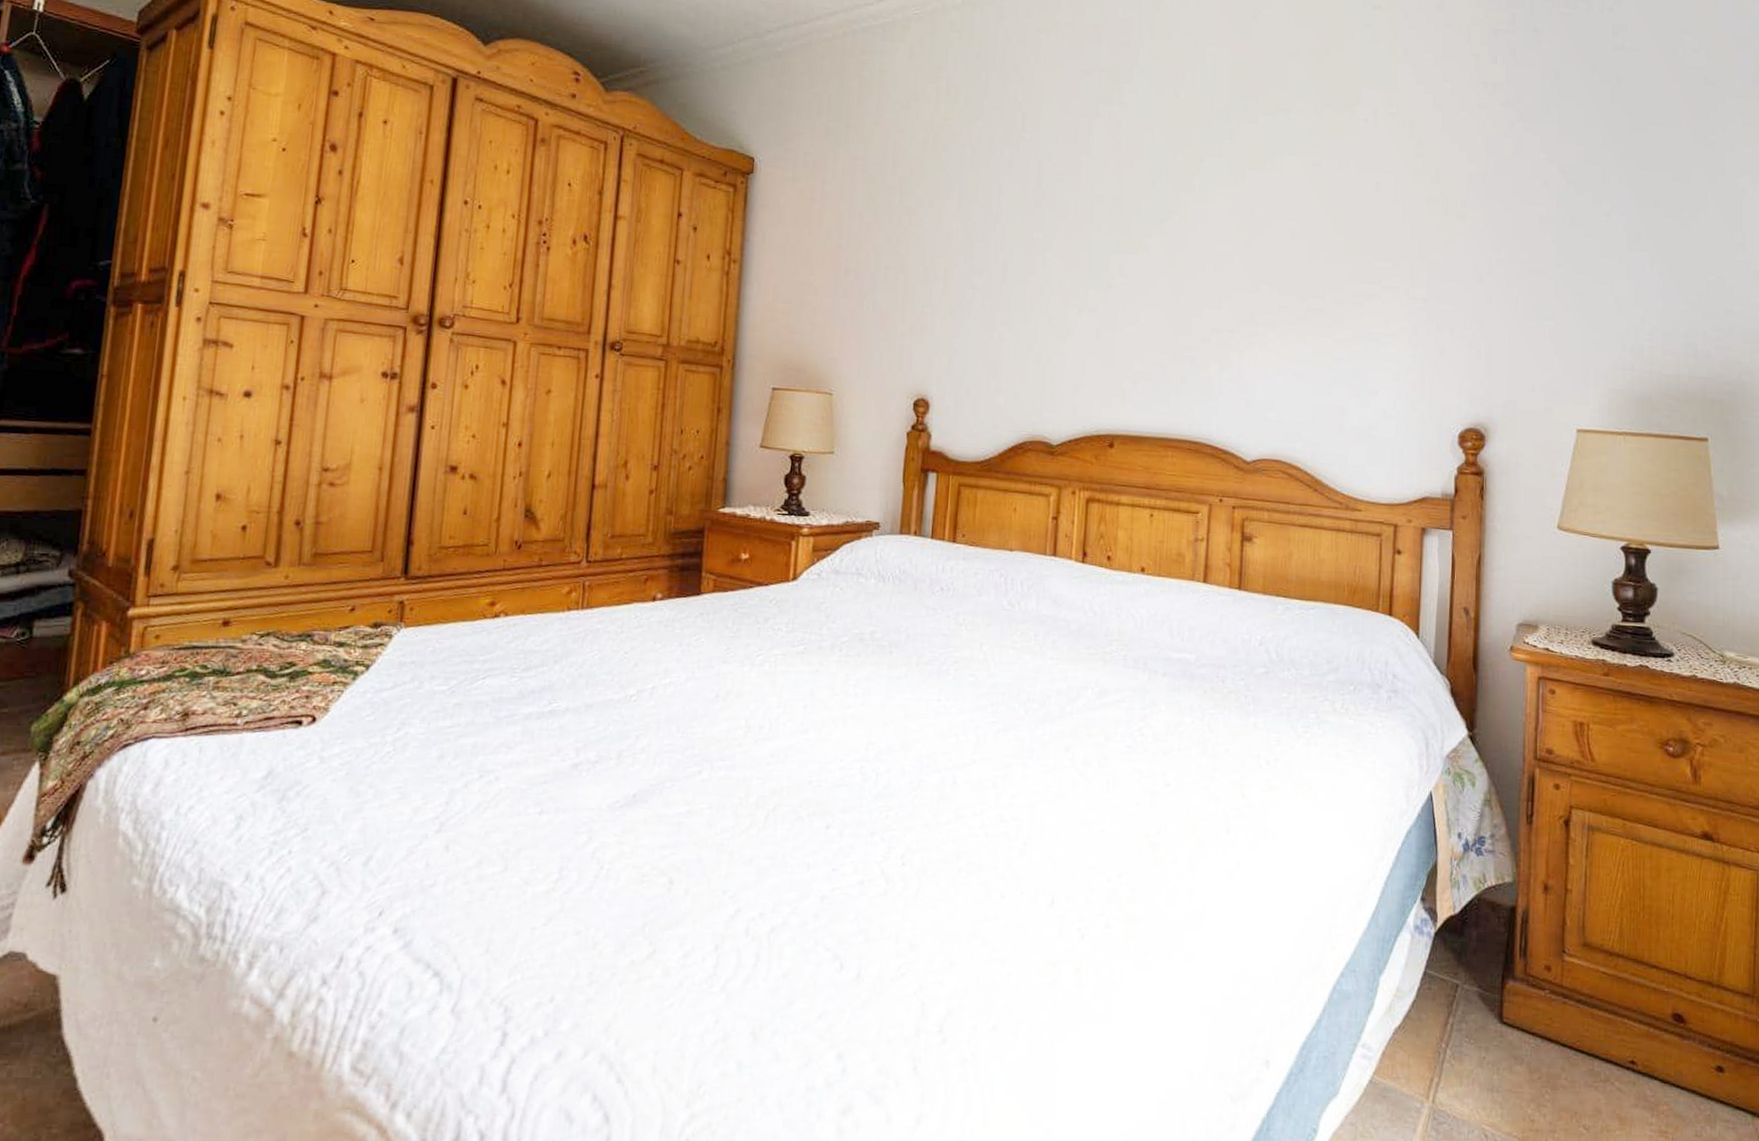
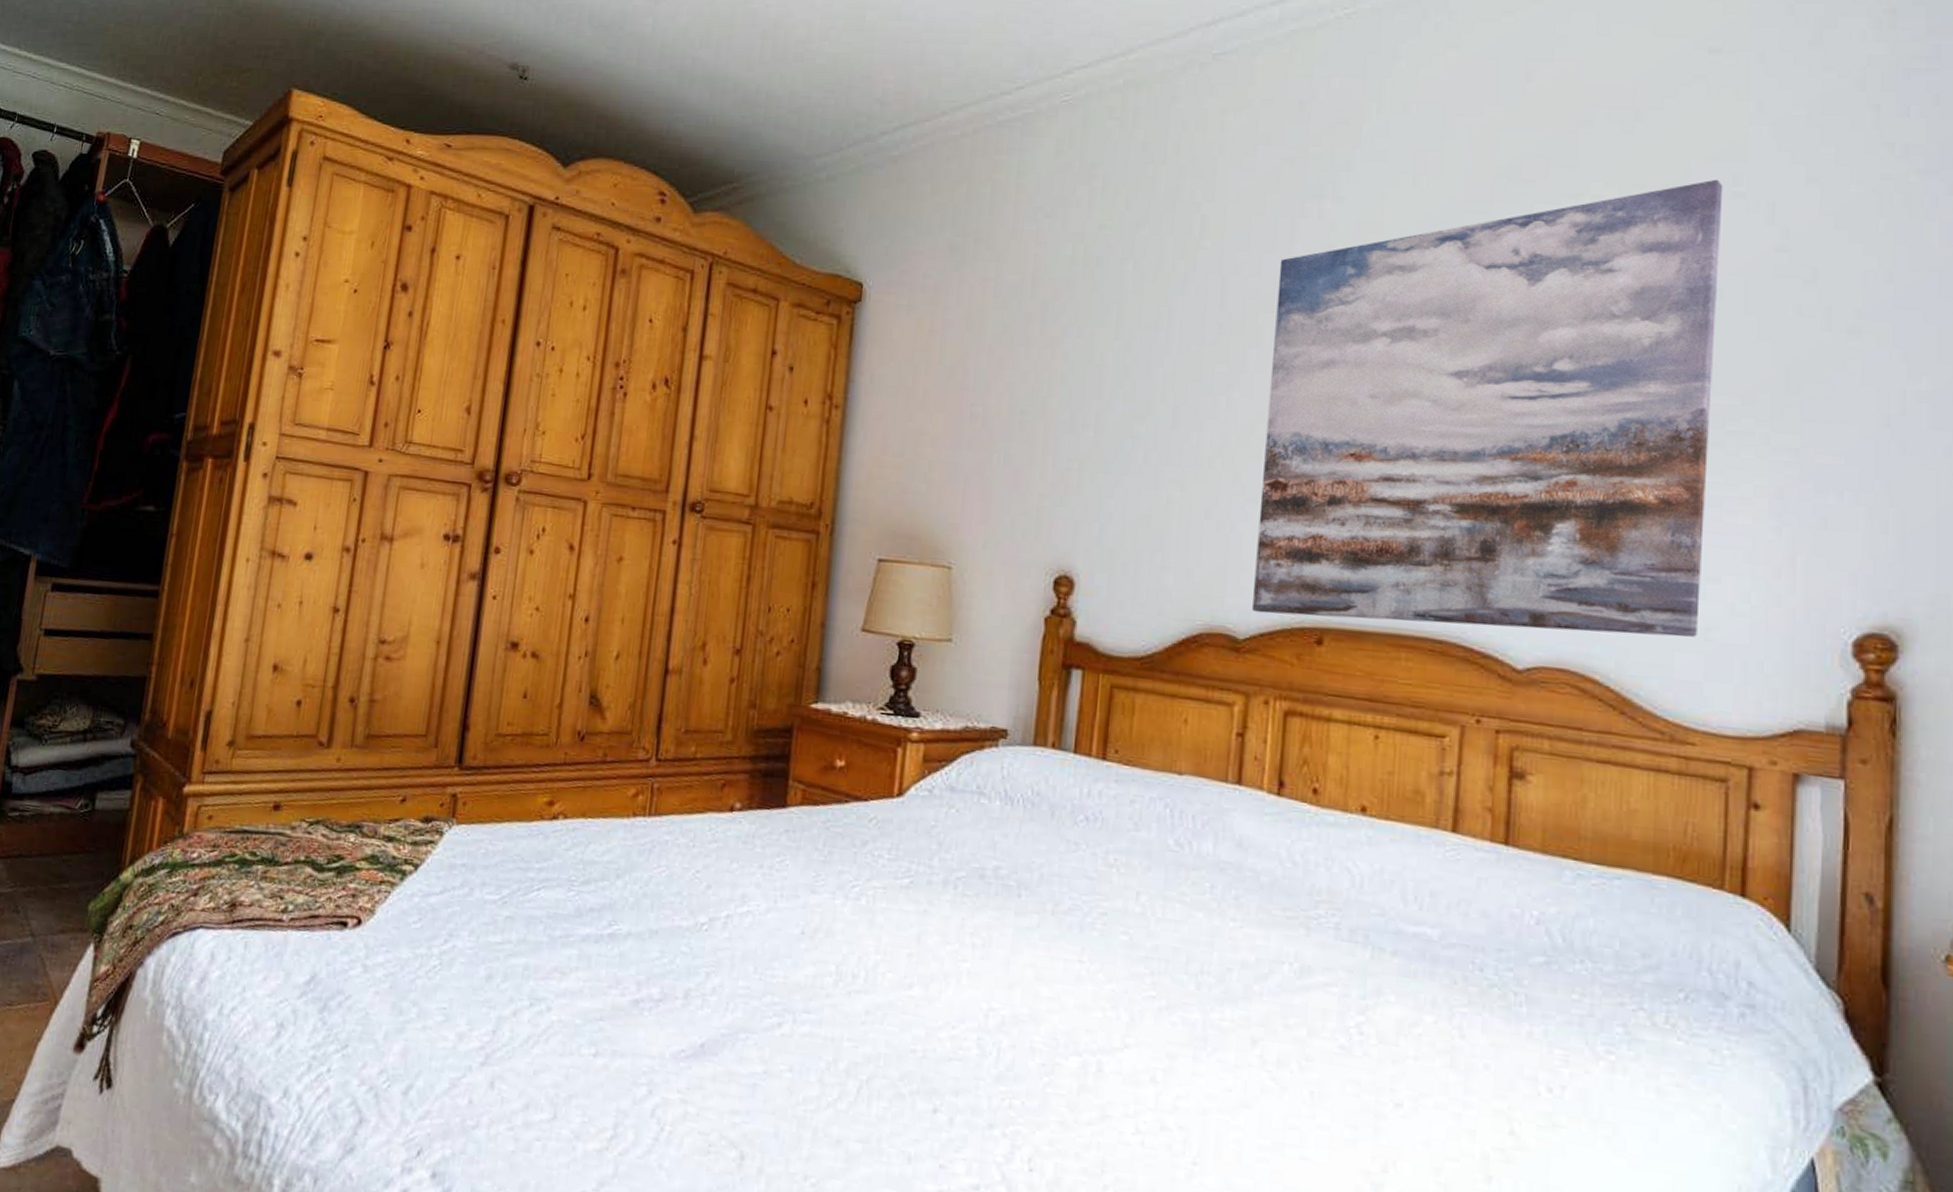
wall art: none [1062,102,1382,435] -> present [1251,179,1723,638]

